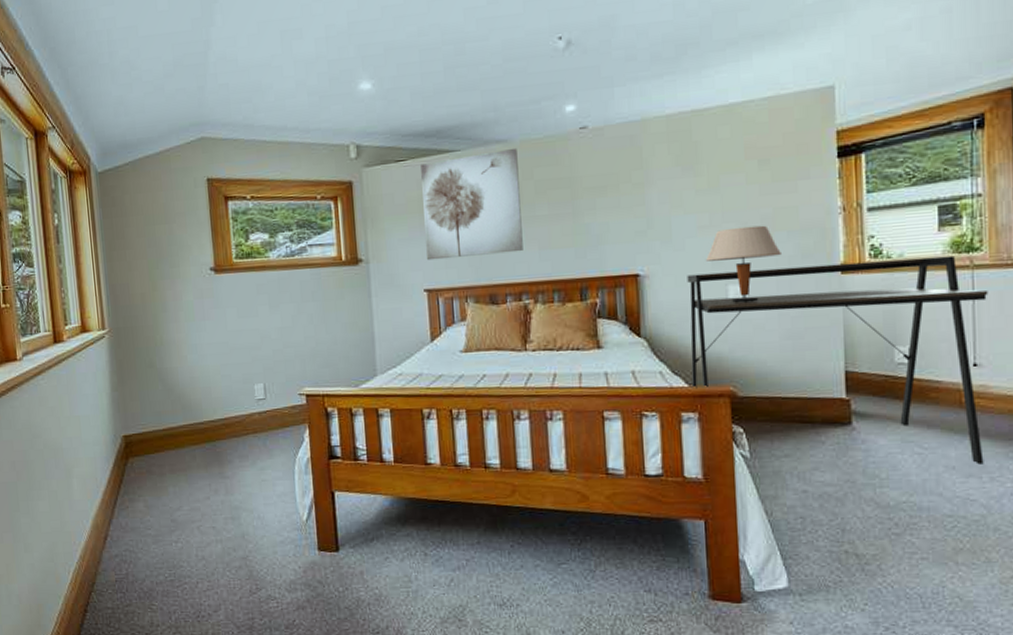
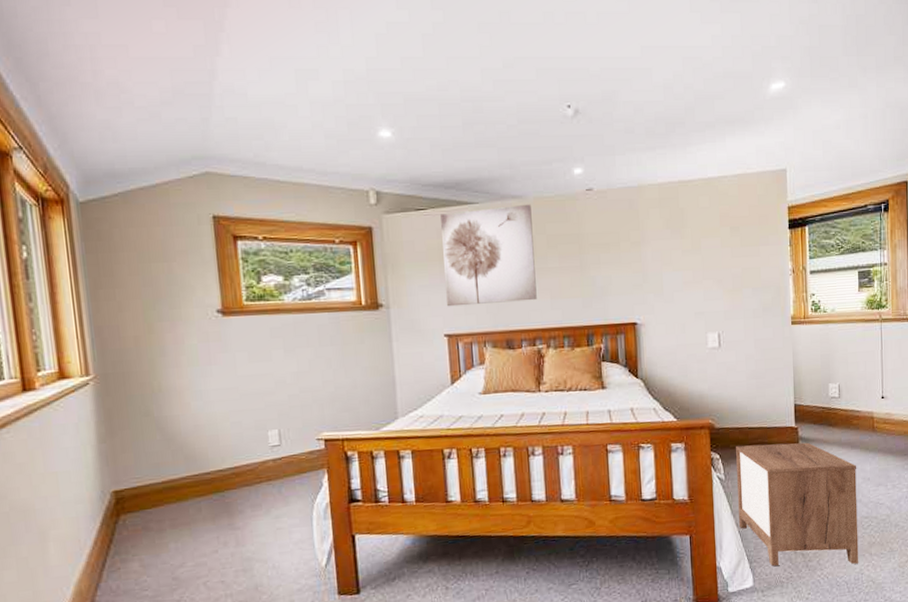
desk: present [687,255,988,465] -> none [675,311,891,476]
table lamp: present [706,225,781,303] -> none [690,282,748,348]
nightstand: none [765,418,939,573] -> present [736,442,859,566]

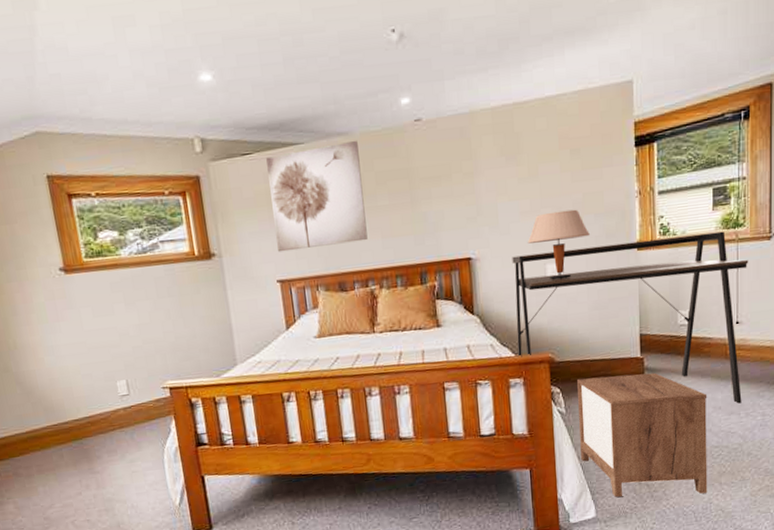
desk: none [675,311,891,476] -> present [512,231,749,404]
table lamp: none [690,282,748,348] -> present [528,209,590,280]

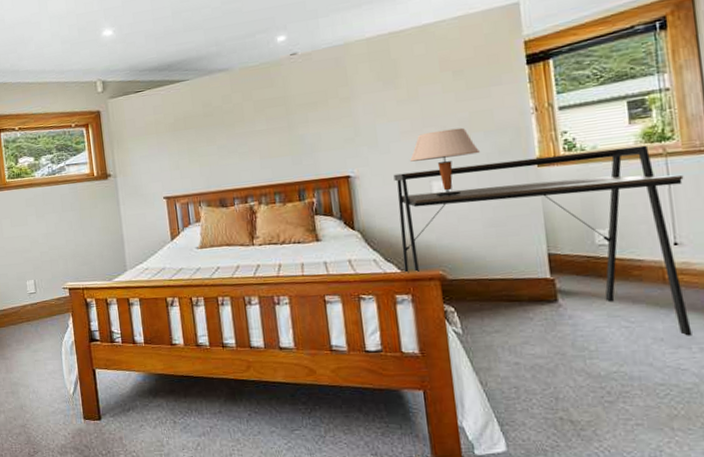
wall art: present [266,140,368,252] -> none [156,74,247,173]
nightstand: present [577,372,708,497] -> none [474,295,655,438]

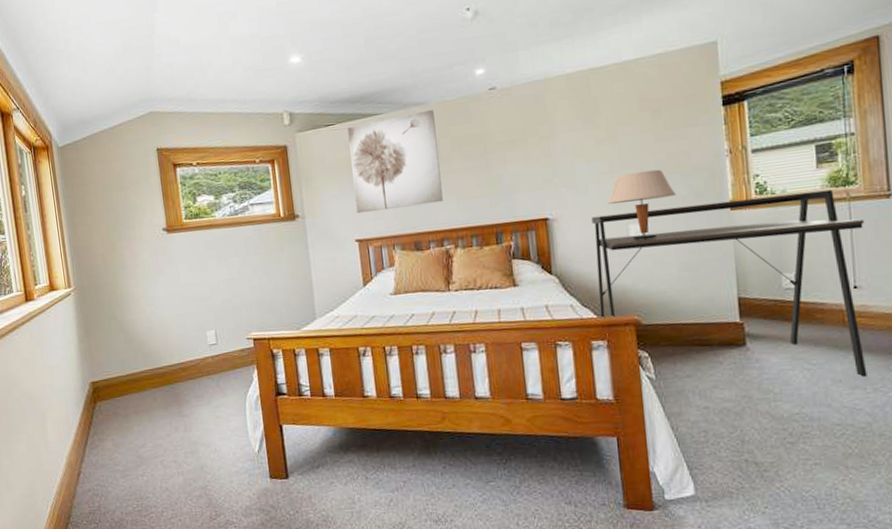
wall art: none [156,74,247,173] -> present [348,109,443,214]

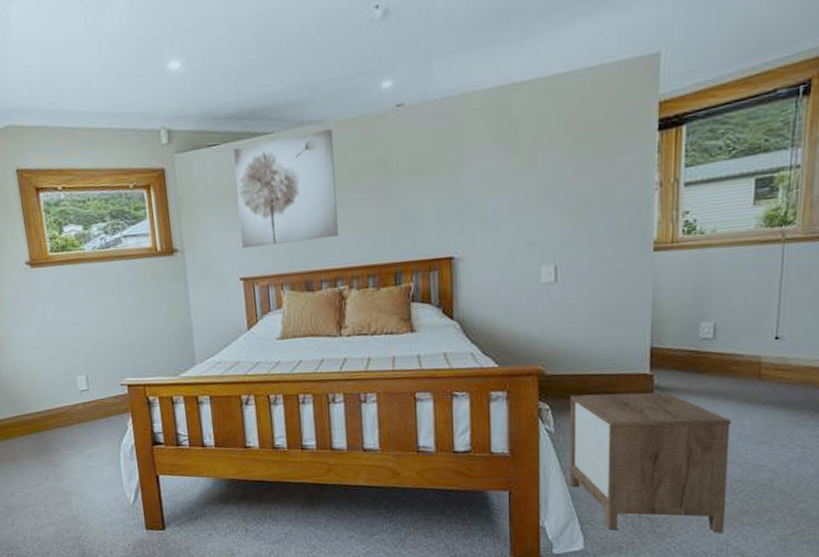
desk: present [591,189,867,377] -> none [501,229,797,433]
table lamp: present [608,169,676,240] -> none [521,203,595,283]
nightstand: none [667,339,831,477] -> present [570,392,732,533]

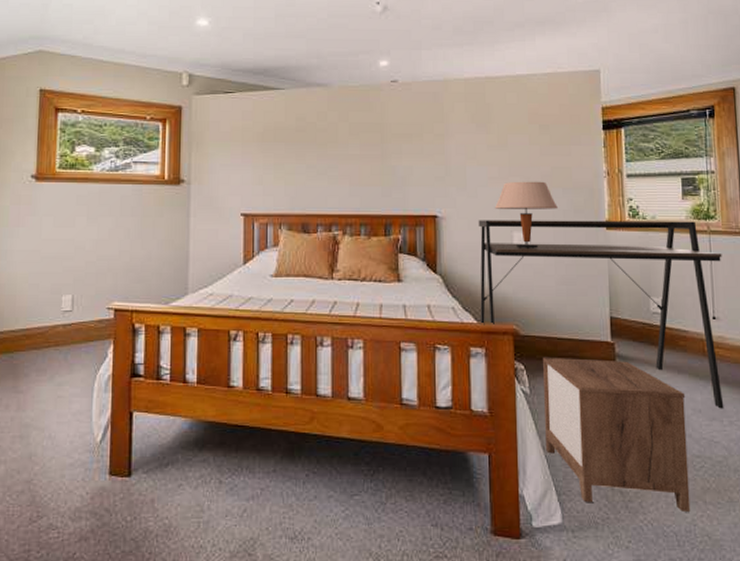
wall art: present [234,128,338,249] -> none [246,92,336,187]
desk: none [501,229,797,433] -> present [478,220,724,409]
table lamp: none [521,203,595,283] -> present [495,181,558,248]

